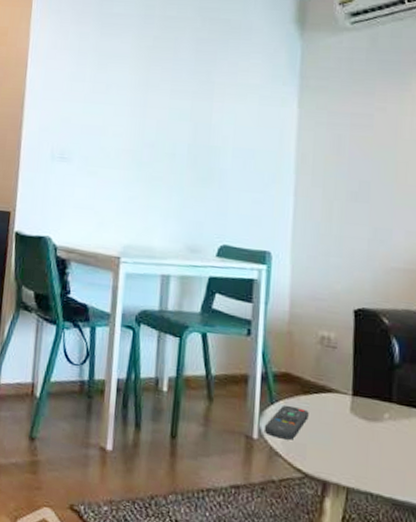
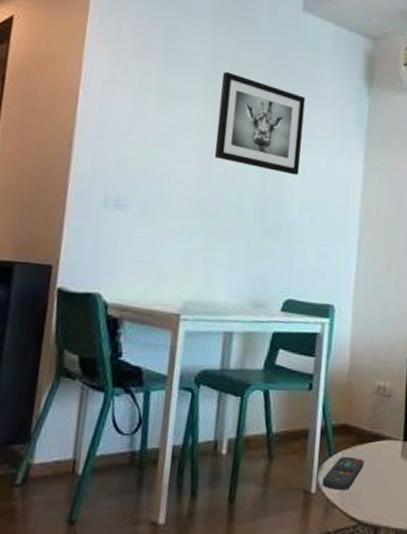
wall art: none [147,29,234,124] -> present [214,71,306,175]

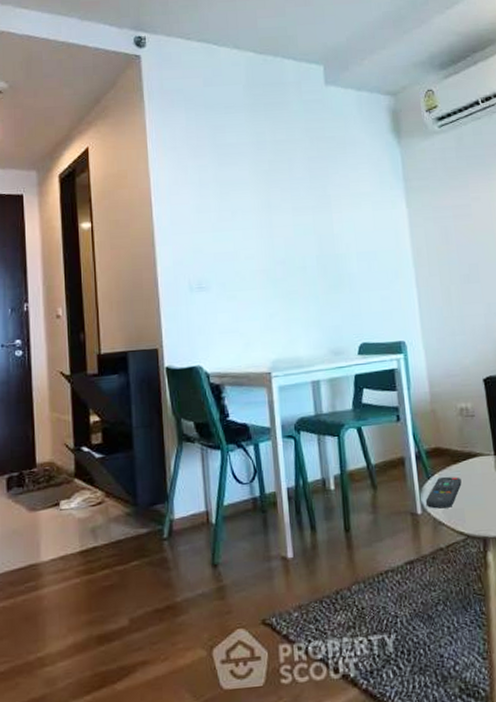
wall art: present [214,71,306,175] -> none [266,153,350,232]

